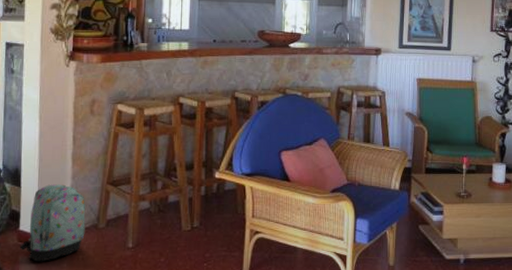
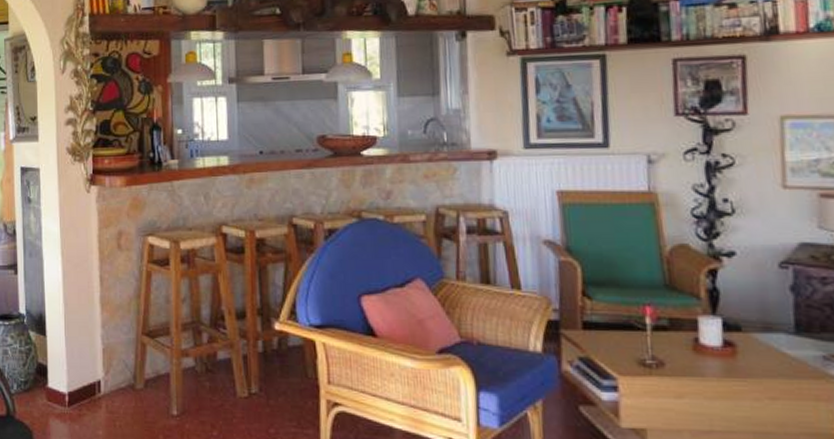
backpack: present [20,184,86,262] -> none [50,334,121,427]

